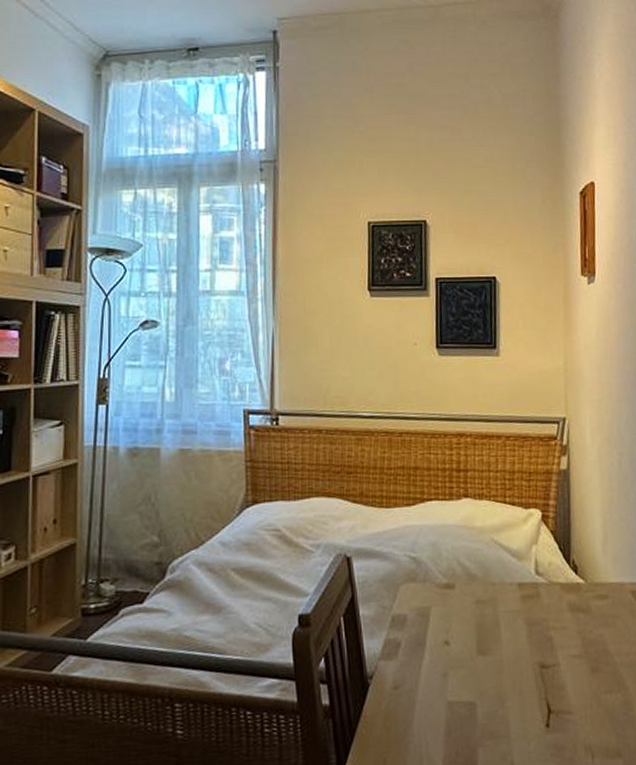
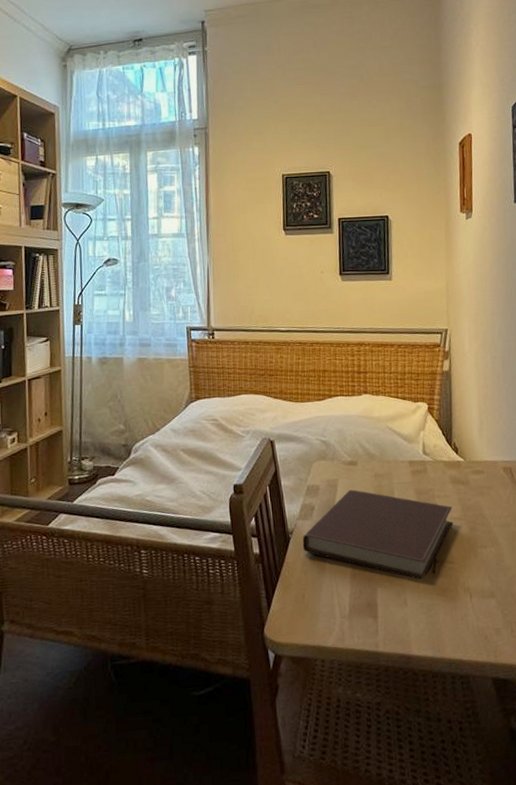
notebook: none [384,620,572,736] -> present [302,489,453,580]

